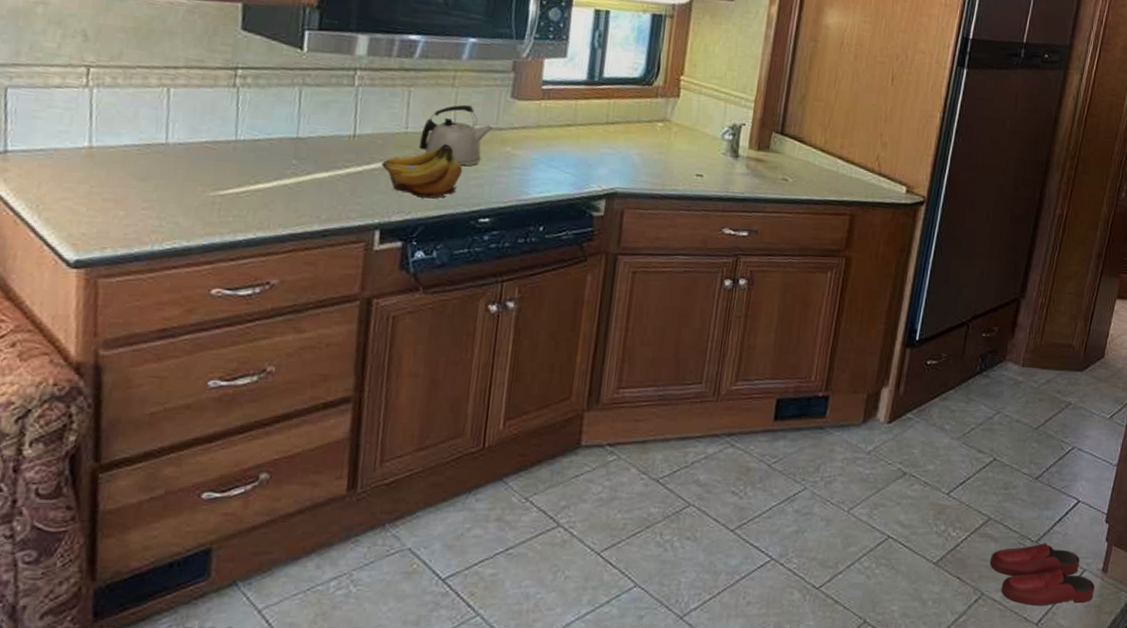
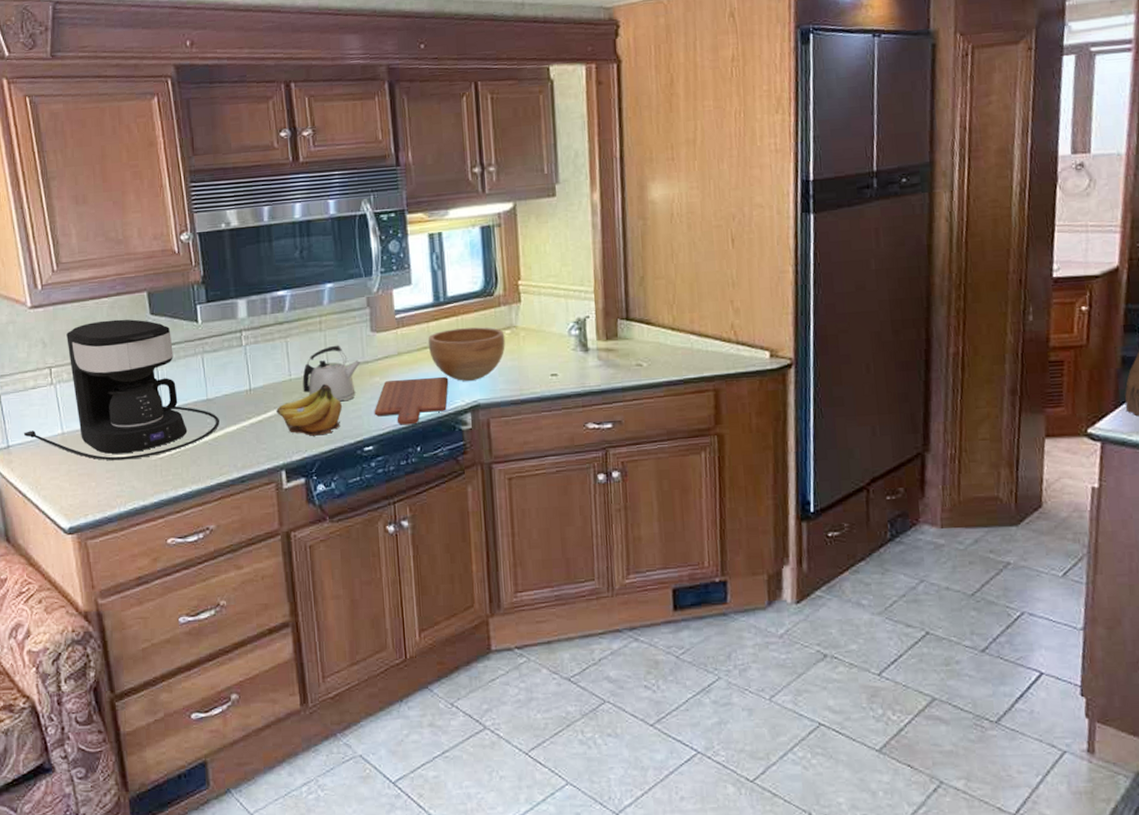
coffee maker: none [31,23,308,192] -> present [23,319,219,461]
cutting board: none [498,152,588,203] -> present [374,377,449,425]
bowl: none [572,111,656,168] -> present [428,327,505,381]
slippers: present [990,543,1096,606] -> none [943,723,1082,795]

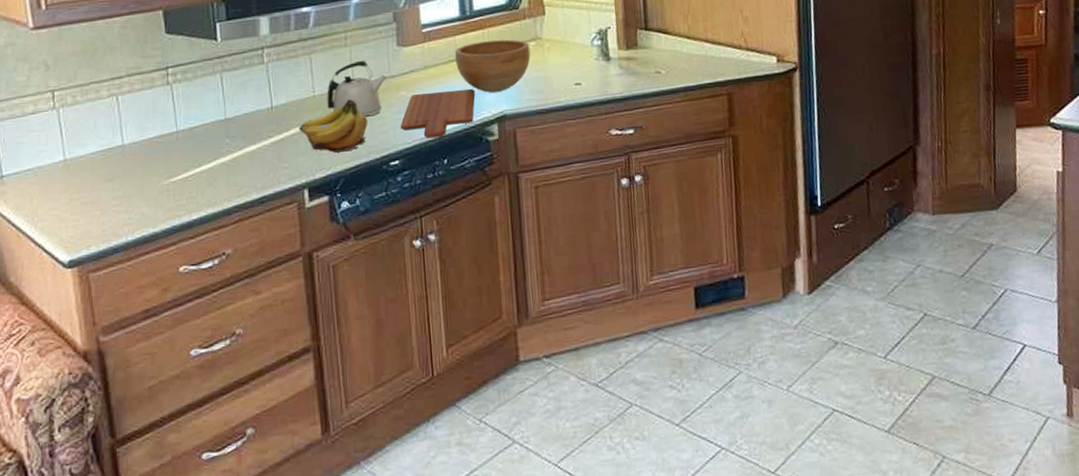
coffee maker: present [23,319,219,461] -> none [19,38,238,187]

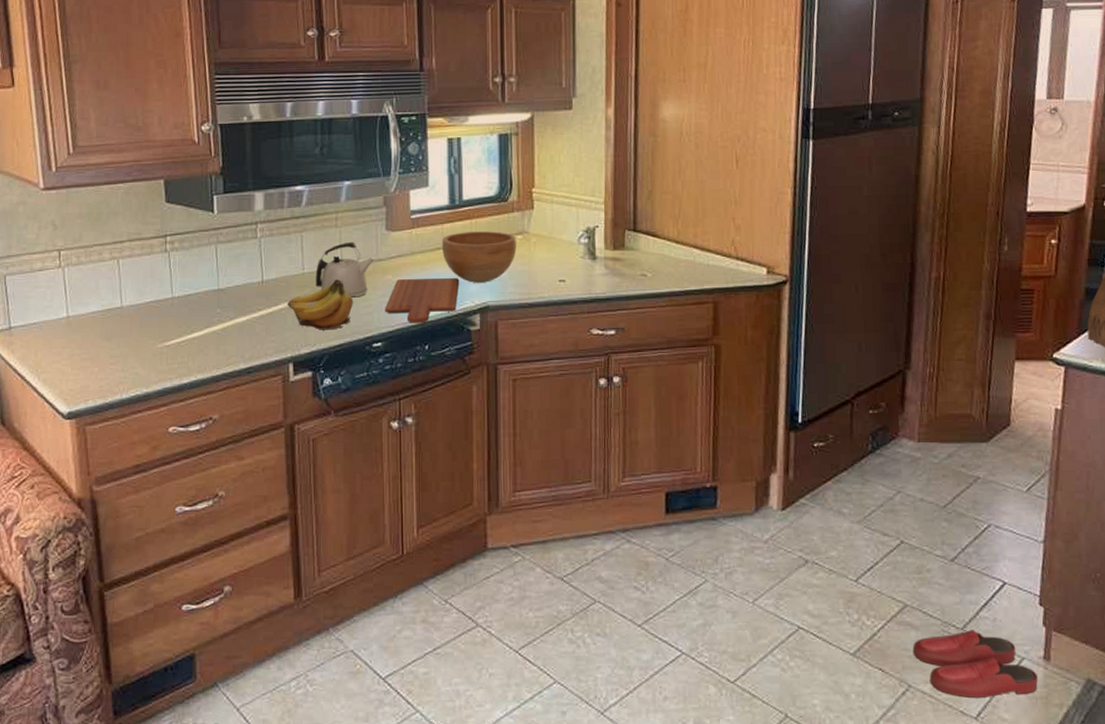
slippers: none [944,394,1064,463] -> present [912,630,1039,699]

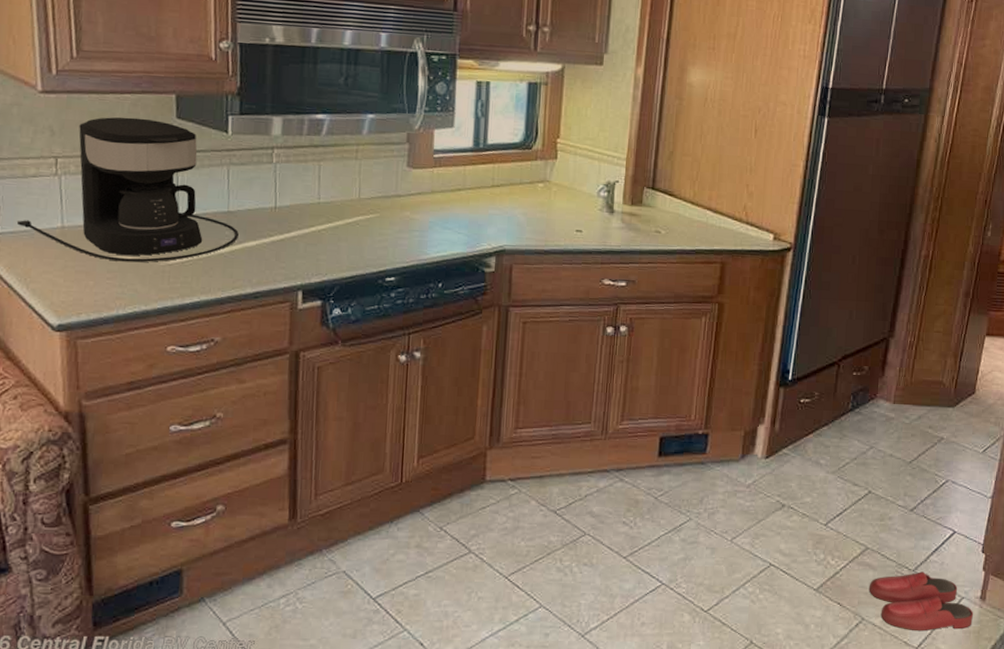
coffee maker: none [26,205,229,347] -> present [16,117,239,263]
fruit: present [286,280,353,330] -> none [299,212,369,261]
kettle: present [315,242,375,298] -> none [331,175,394,231]
cutting board: present [385,278,460,323] -> none [400,217,478,261]
bowl: present [441,231,517,283] -> none [462,175,537,227]

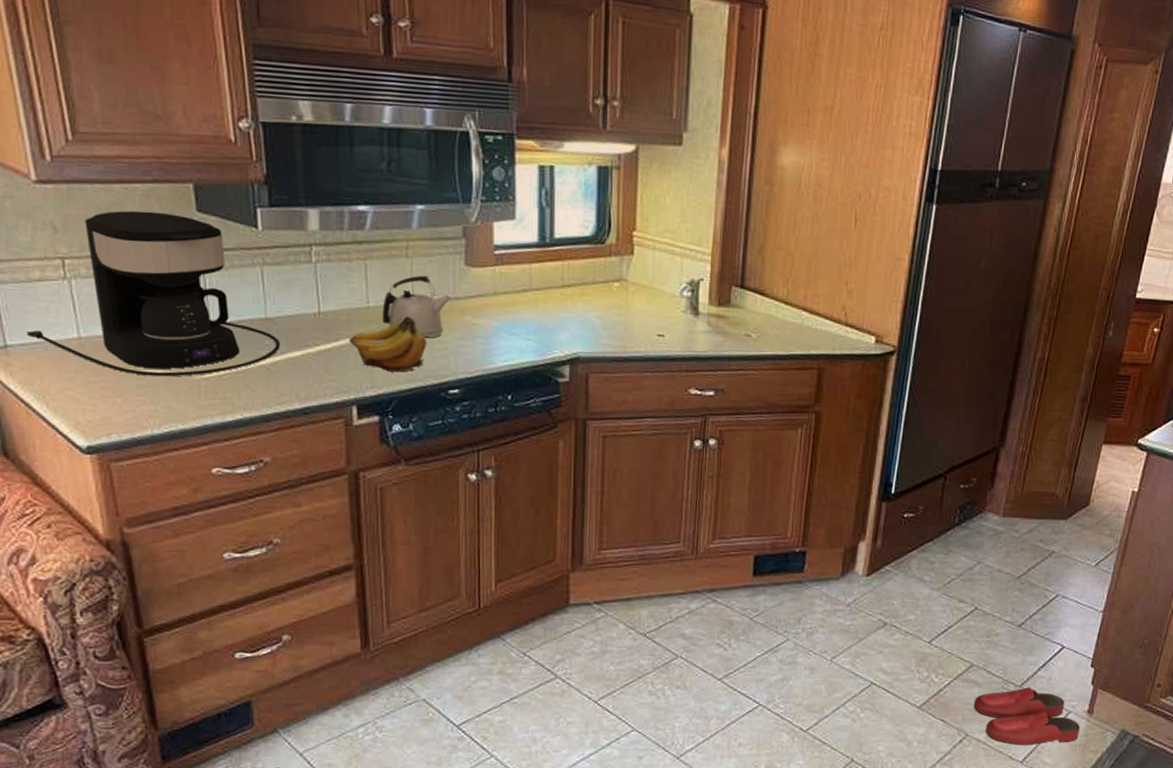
fruit: none [299,212,369,261] -> present [348,317,426,372]
kettle: none [331,175,394,231] -> present [382,275,452,338]

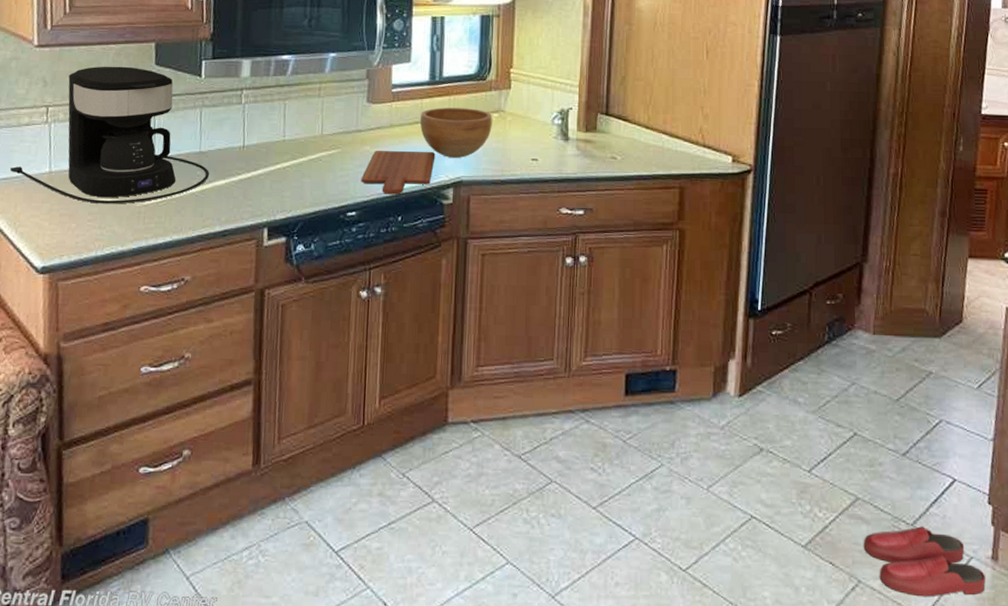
fruit: present [348,317,426,372] -> none [265,148,331,197]
kettle: present [382,275,452,338] -> none [295,112,354,167]
cutting board: none [463,321,548,371] -> present [361,151,436,195]
bowl: none [528,274,613,332] -> present [419,107,492,158]

